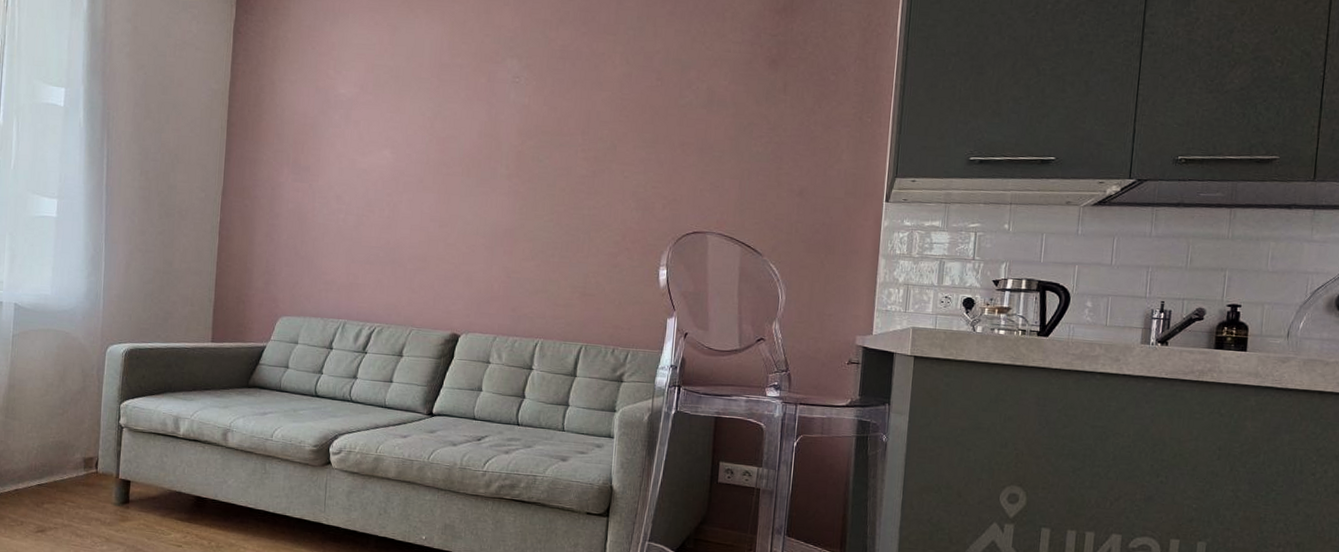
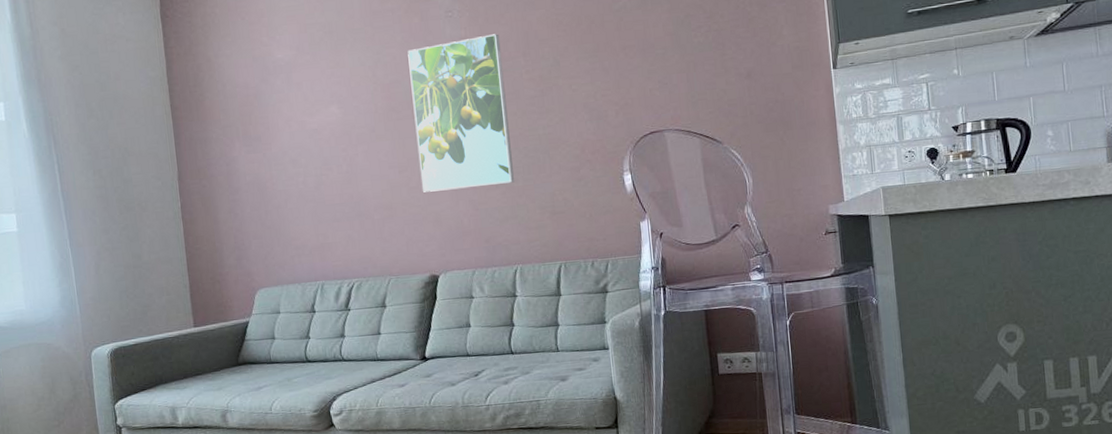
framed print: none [459,107,562,257] -> present [407,34,514,193]

